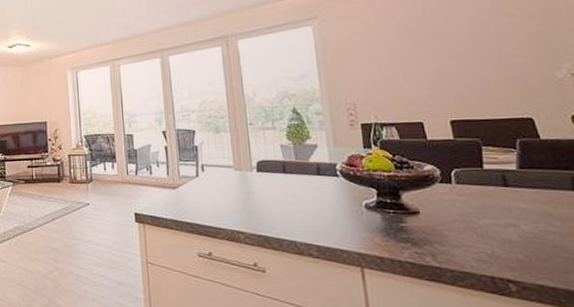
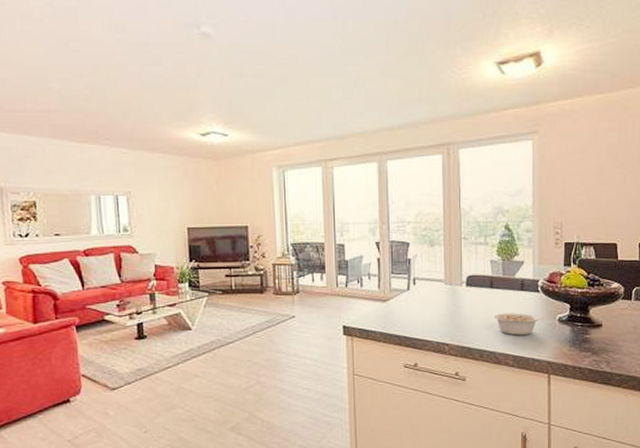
legume: none [290,199,348,224] -> present [494,313,544,336]

